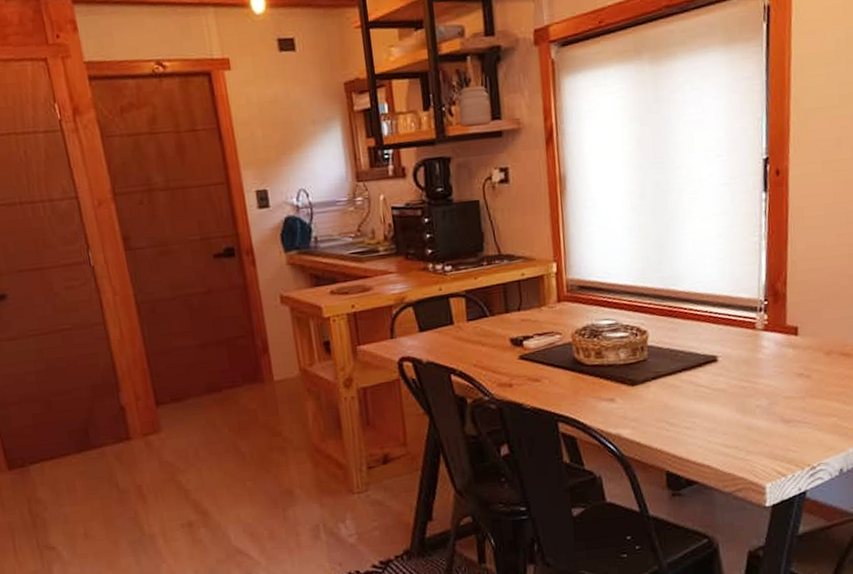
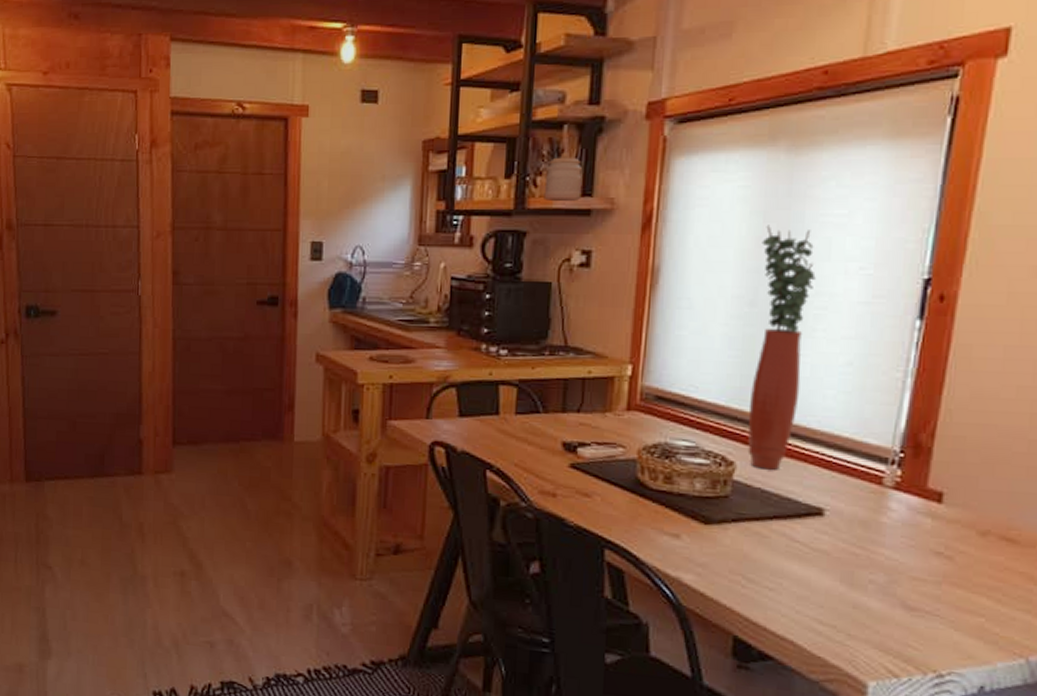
vase: none [641,128,687,333] -> present [747,225,816,470]

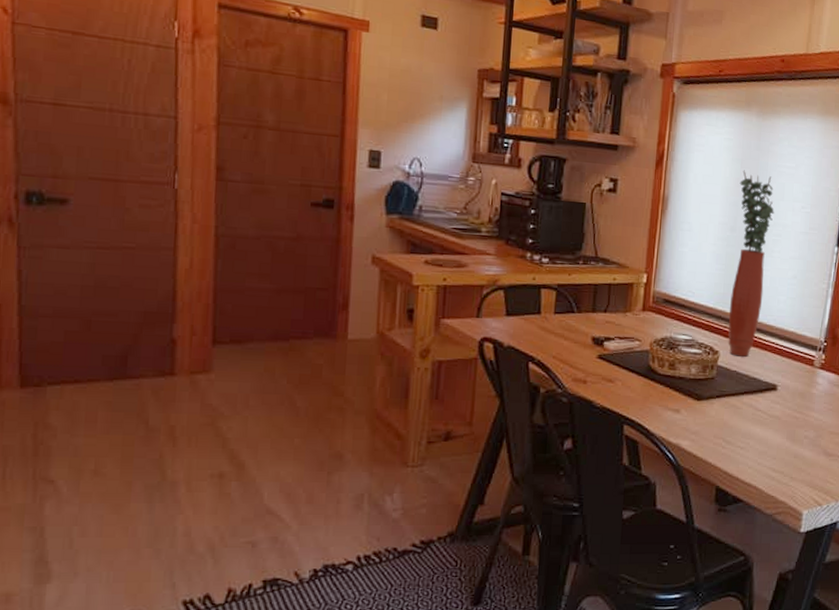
jar: present [544,152,583,201] -> none [581,95,612,137]

